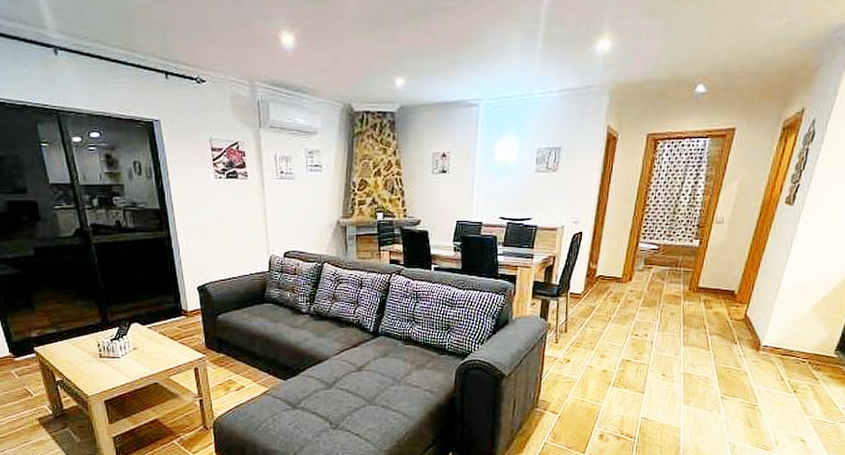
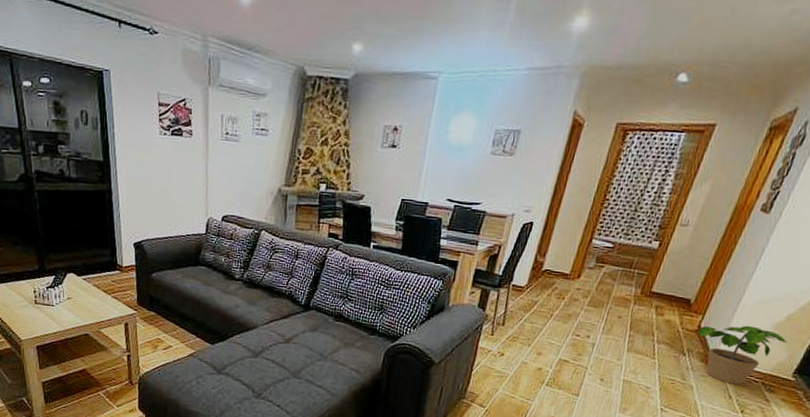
potted plant: none [745,310,825,366] -> present [698,325,787,385]

